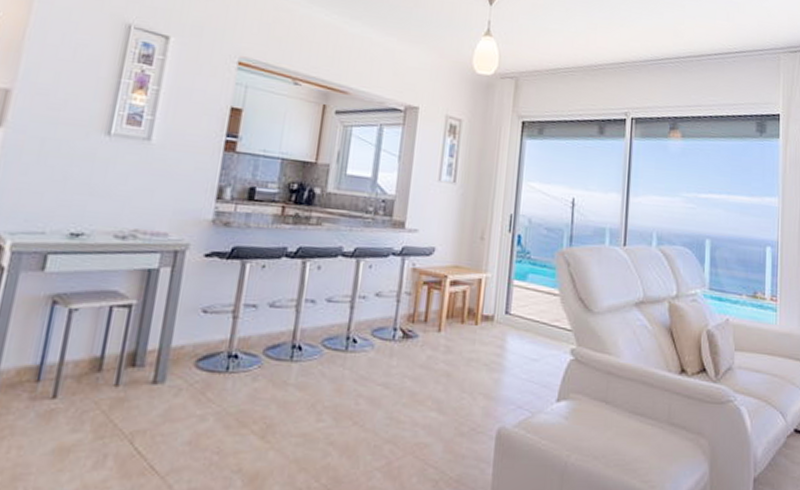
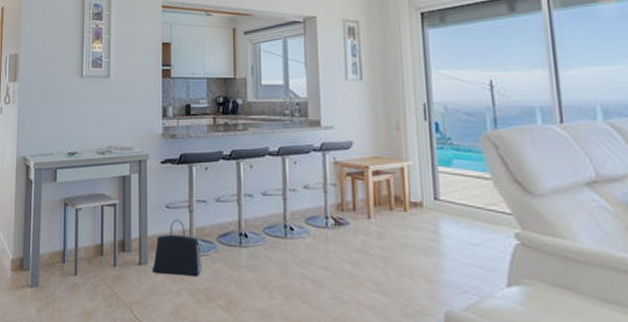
handbag: none [169,326,240,398] -> present [151,219,202,277]

